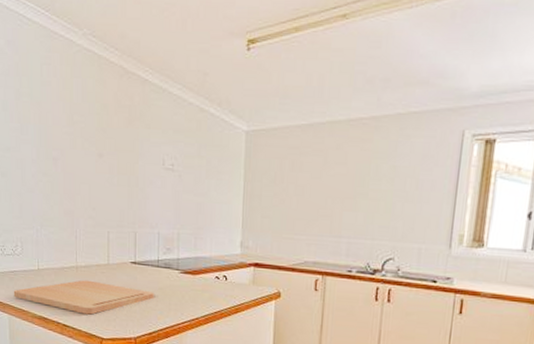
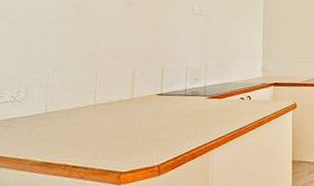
cutting board: present [13,280,154,315] -> none [7,116,181,152]

